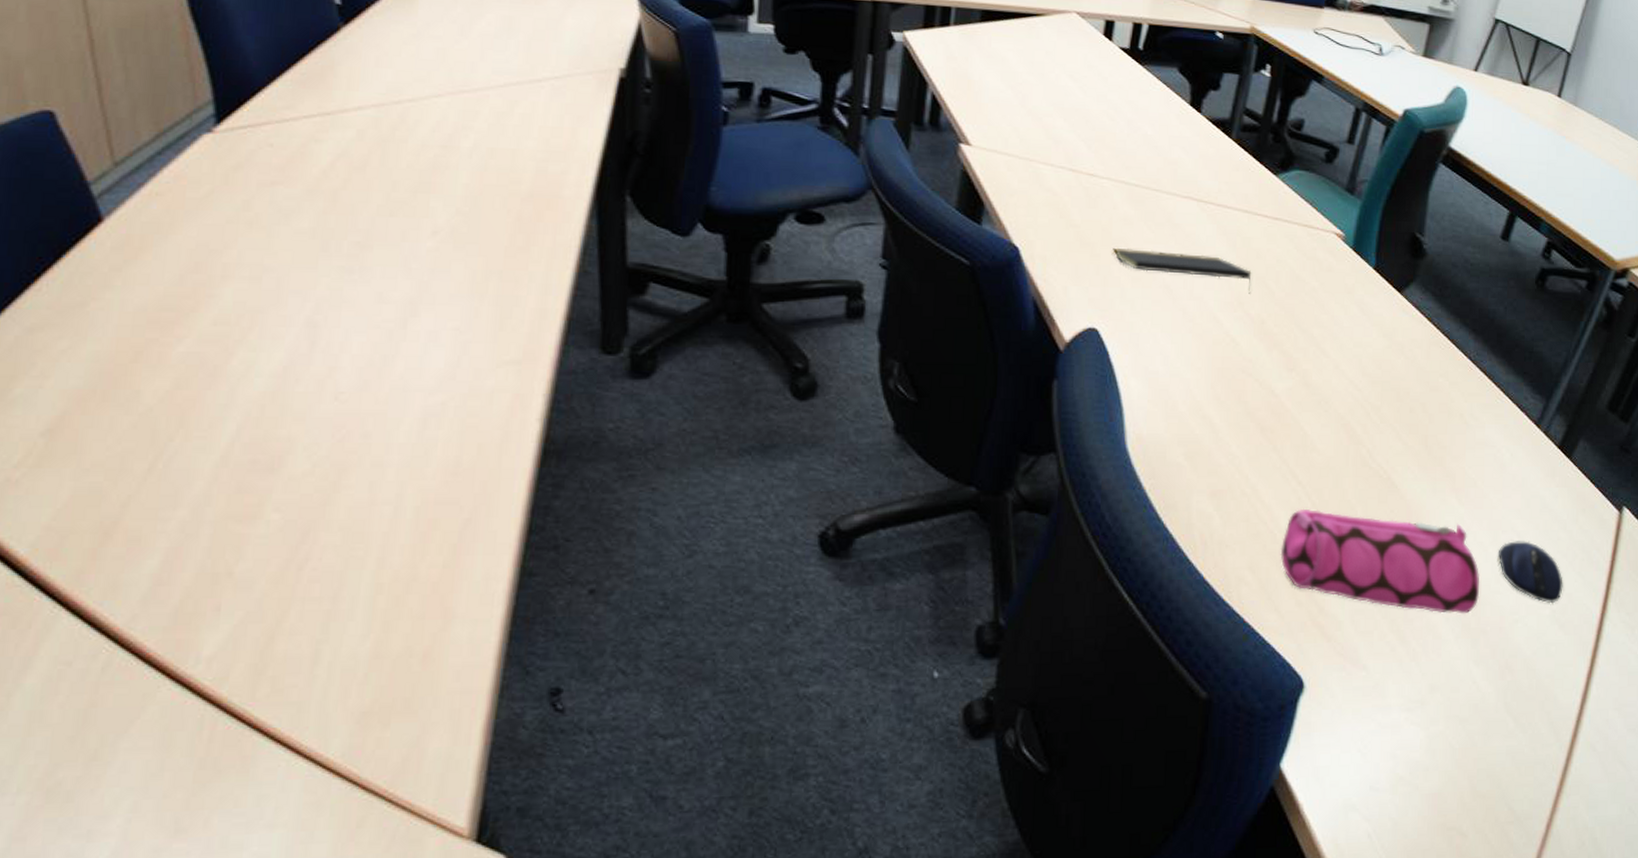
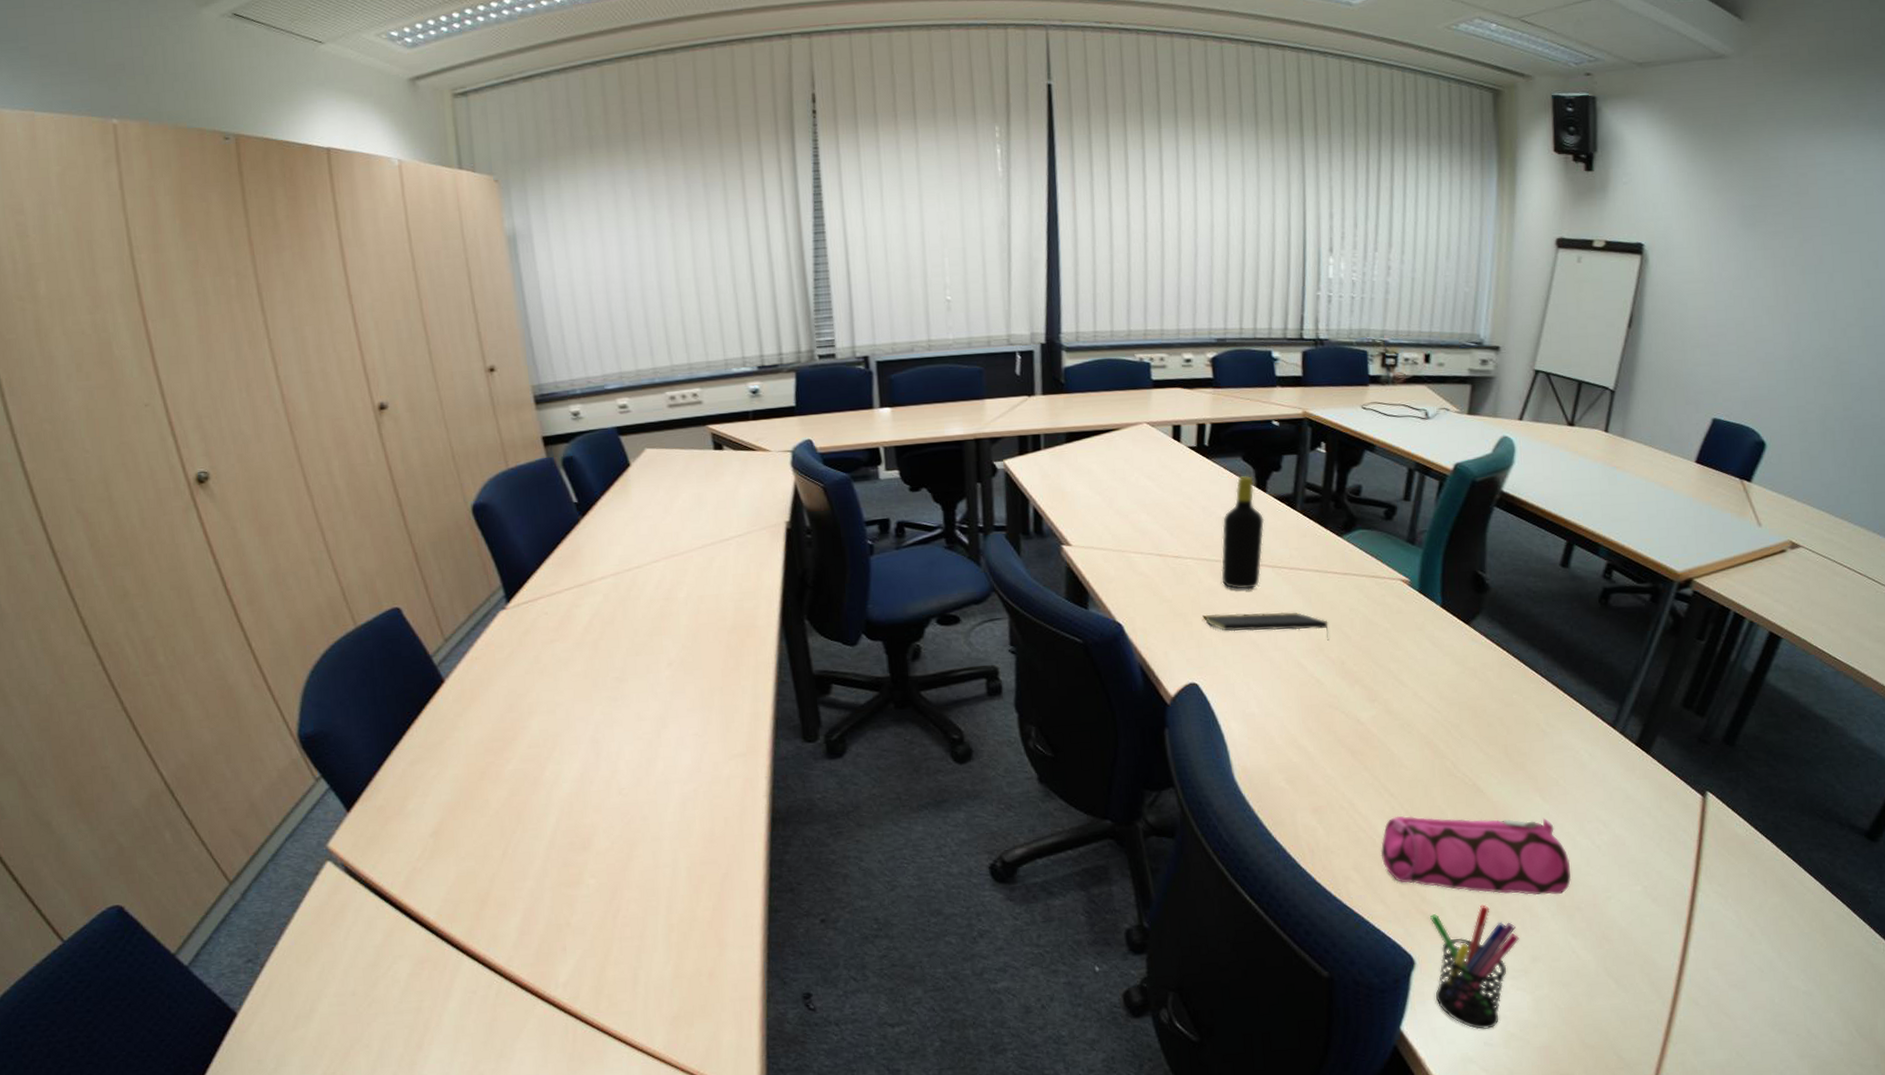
bottle: none [1139,91,1195,224] -> present [1221,476,1265,590]
pen holder: none [1322,620,1419,770] -> present [1430,904,1520,1030]
computer mouse: present [1497,541,1563,604] -> none [1585,828,1653,881]

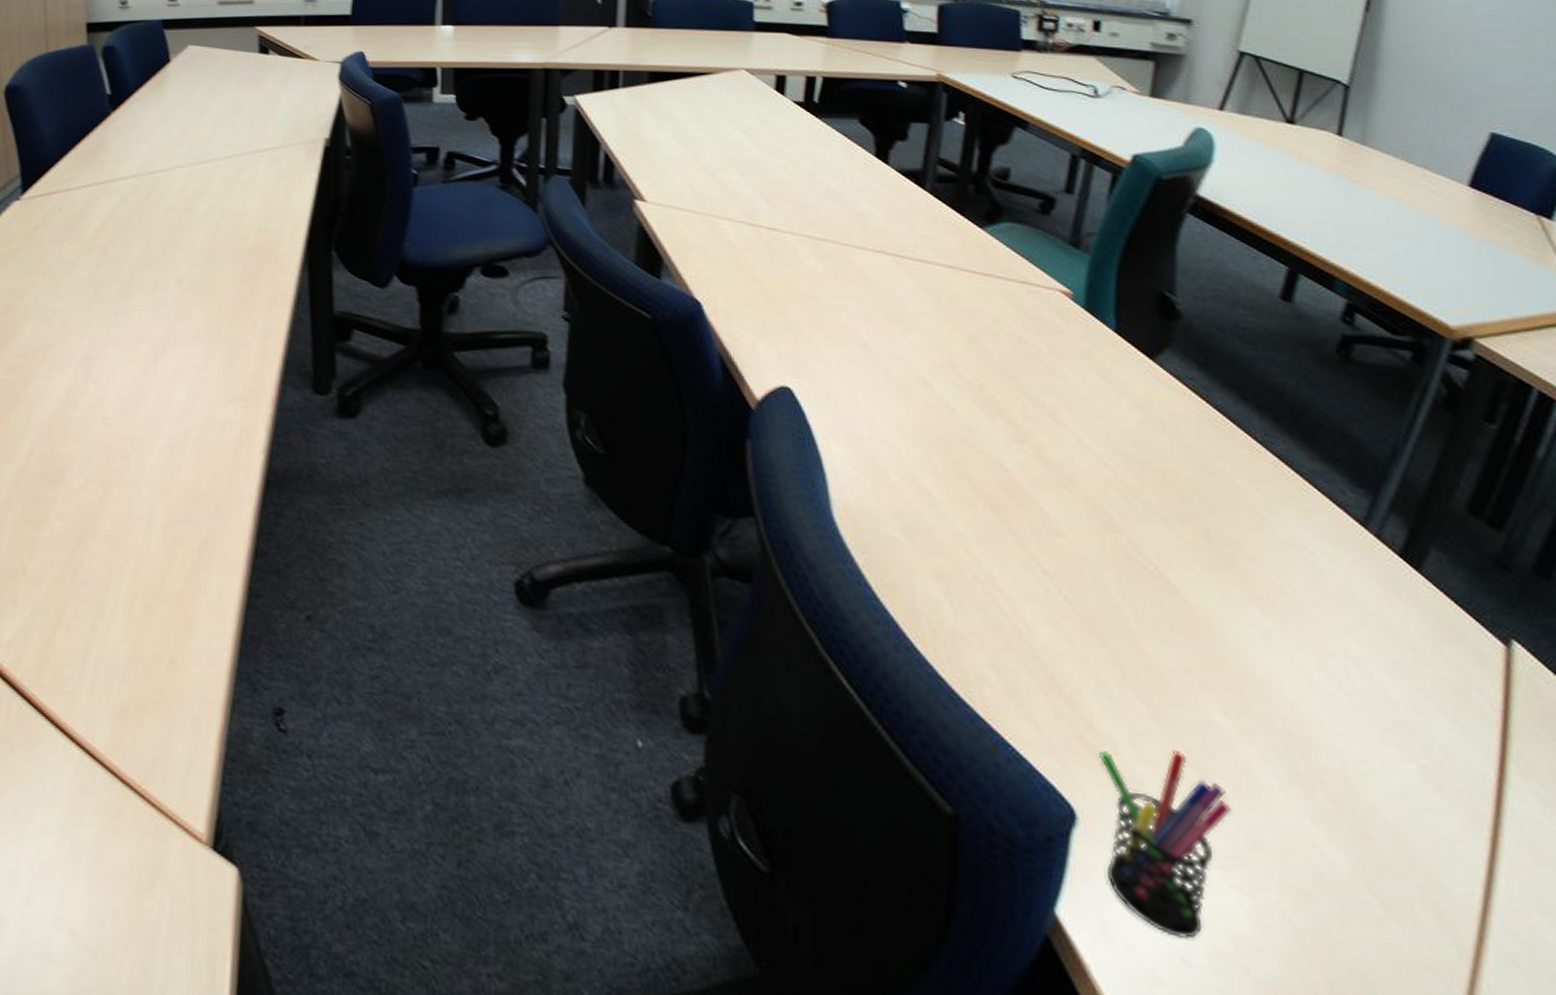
notepad: present [1202,612,1330,641] -> none [801,304,964,356]
bottle: present [1221,476,1265,590] -> none [827,142,885,280]
pencil case: present [1380,816,1572,896] -> none [1029,602,1309,756]

